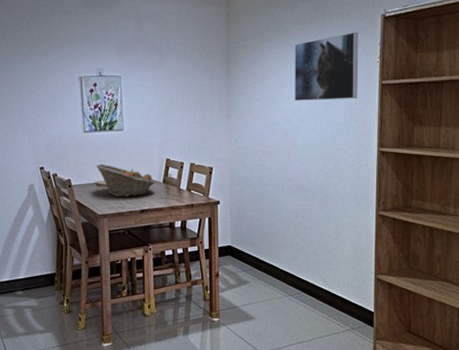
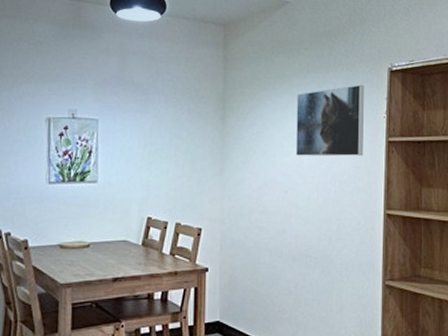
fruit basket: present [97,163,155,197] -> none [61,221,132,262]

